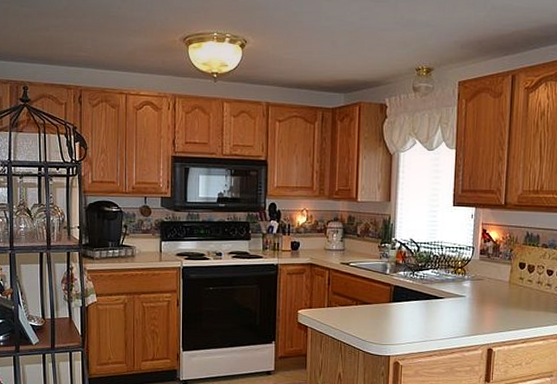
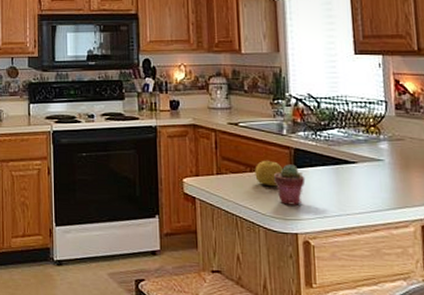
fruit: none [360,295,383,318] -> present [255,160,282,187]
potted succulent: none [374,299,401,333] -> present [273,164,306,205]

